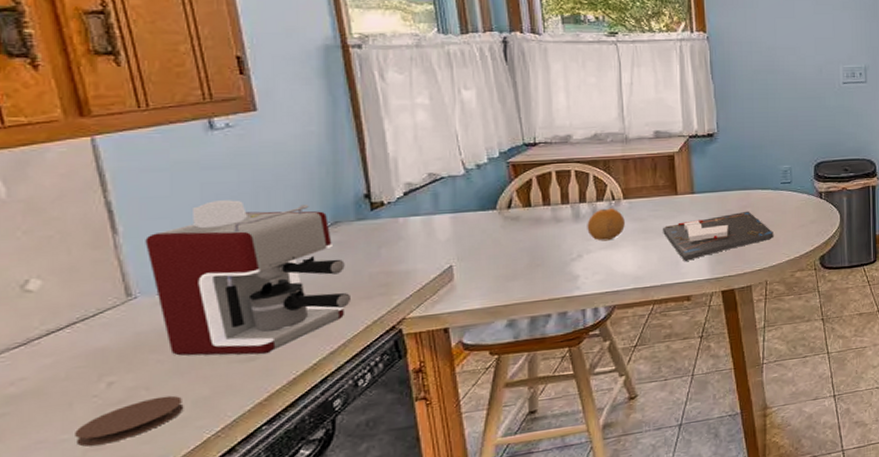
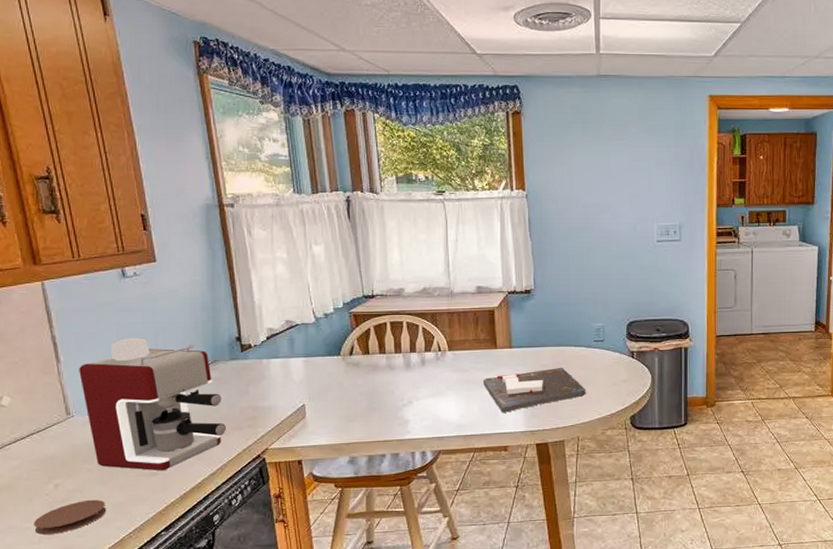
fruit: present [587,208,625,241] -> none [416,358,449,390]

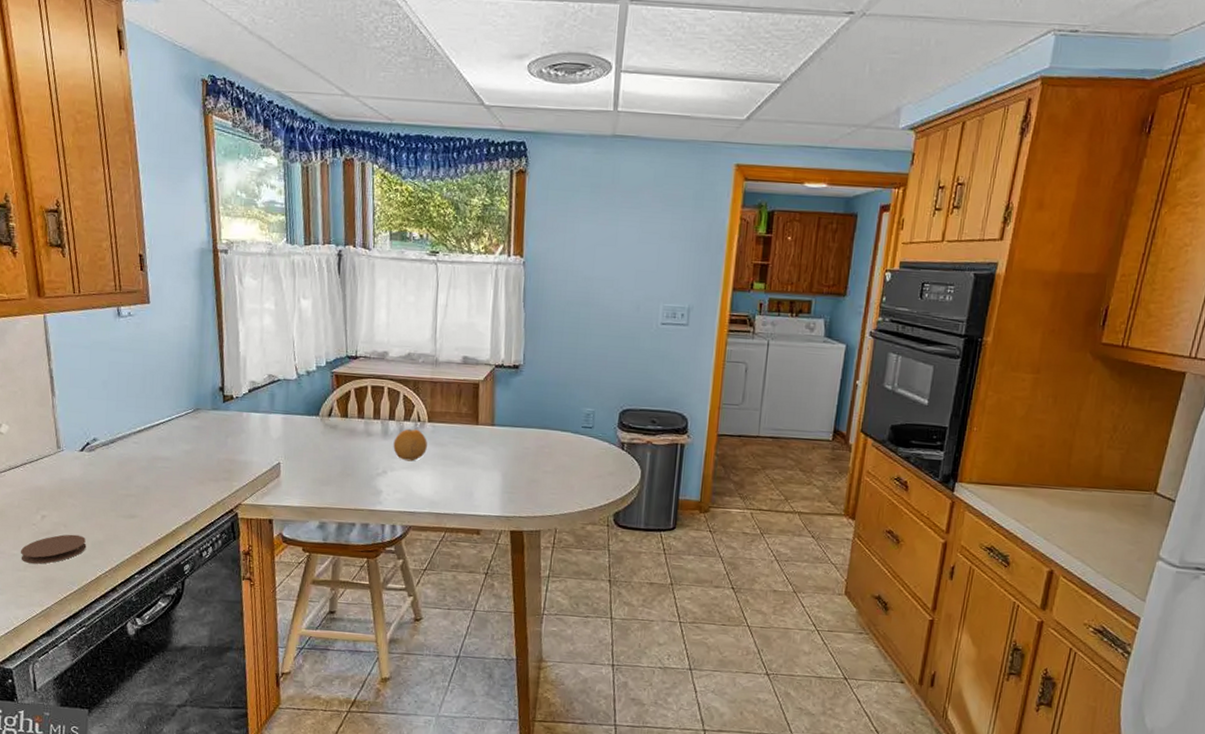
coffee maker: present [79,338,226,471] -> none [71,378,203,515]
fruit: none [416,358,449,390] -> present [393,428,427,462]
board game: present [483,367,586,413] -> none [461,451,569,494]

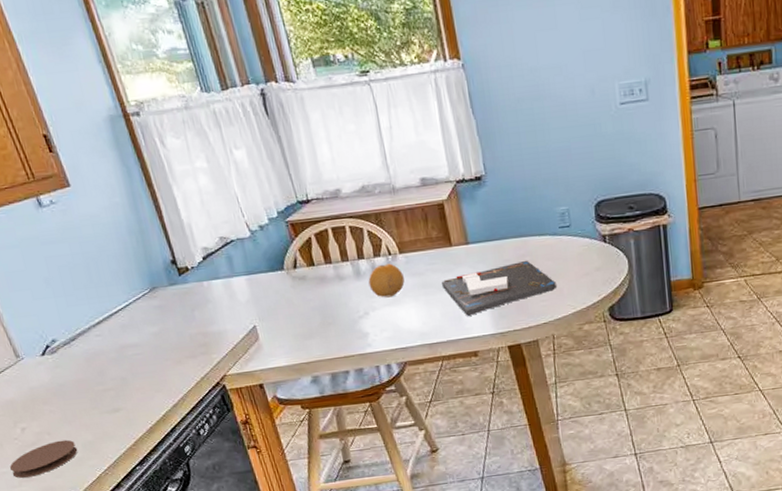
board game: none [461,451,569,494] -> present [442,260,557,316]

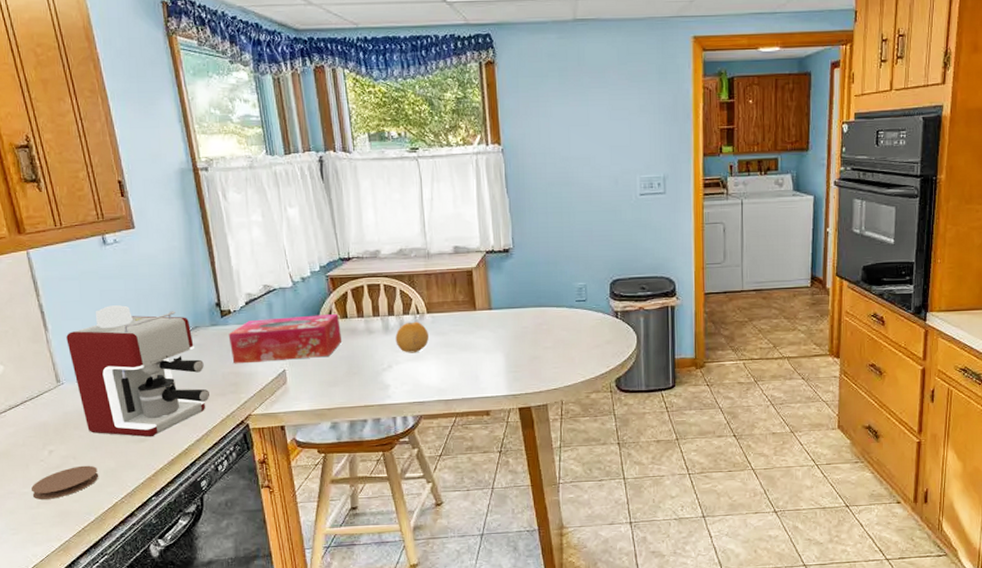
coffee maker: none [17,271,180,407] -> present [66,305,209,438]
tissue box: none [189,261,312,324] -> present [228,313,342,364]
board game: present [442,260,557,316] -> none [463,328,569,376]

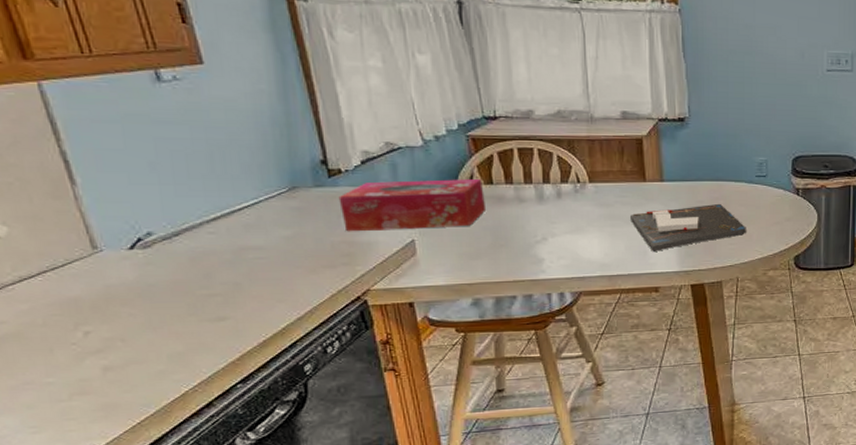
coaster: present [32,465,99,500] -> none [59,348,161,391]
coffee maker: present [66,305,209,438] -> none [104,157,314,316]
fruit: present [395,321,429,353] -> none [551,191,591,225]
board game: none [463,328,569,376] -> present [630,203,746,251]

